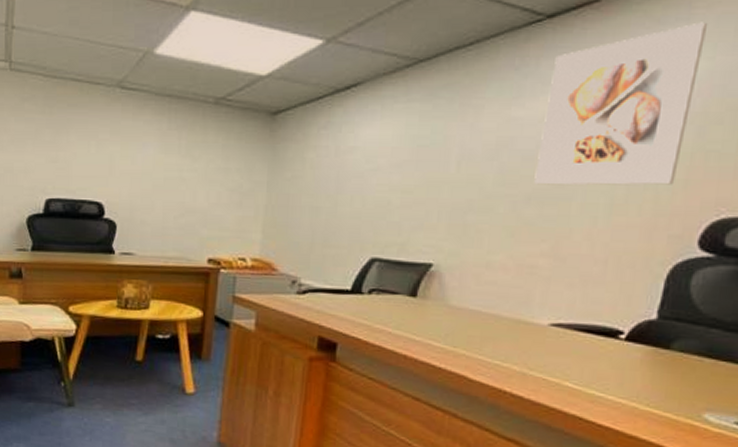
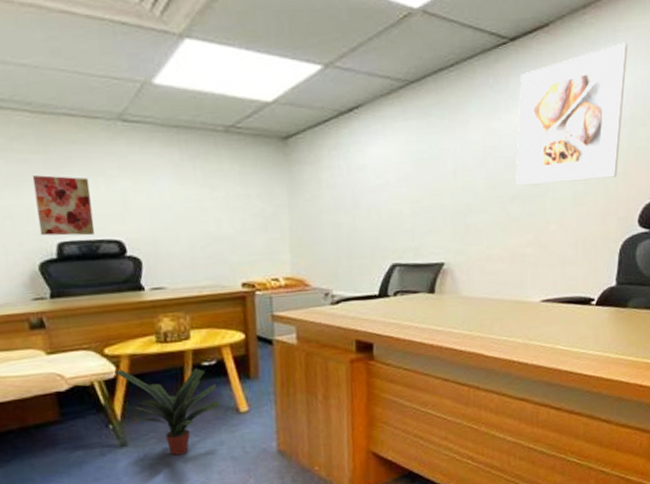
wall art: none [33,134,82,195] -> present [32,175,95,236]
potted plant: none [75,329,168,426] -> present [114,368,221,456]

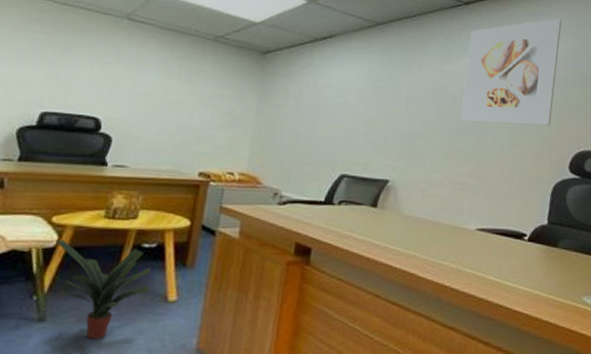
wall art: present [32,175,95,236] -> none [28,52,86,110]

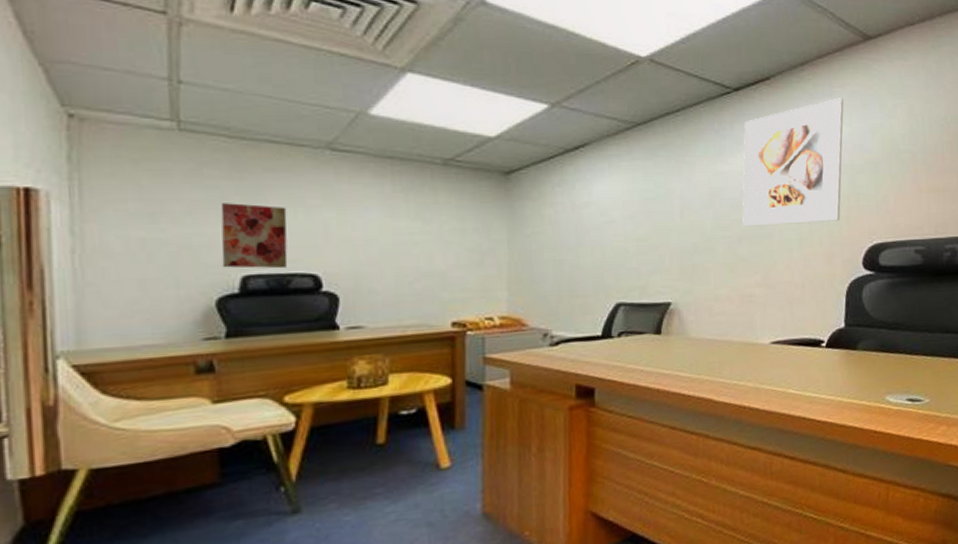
wall art: none [28,52,86,110] -> present [220,203,288,269]
potted plant: present [55,239,152,339] -> none [294,418,418,523]

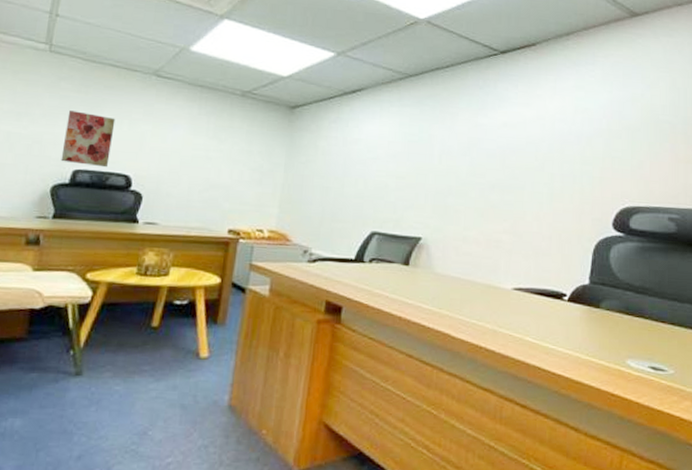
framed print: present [742,97,844,227] -> none [497,66,606,181]

